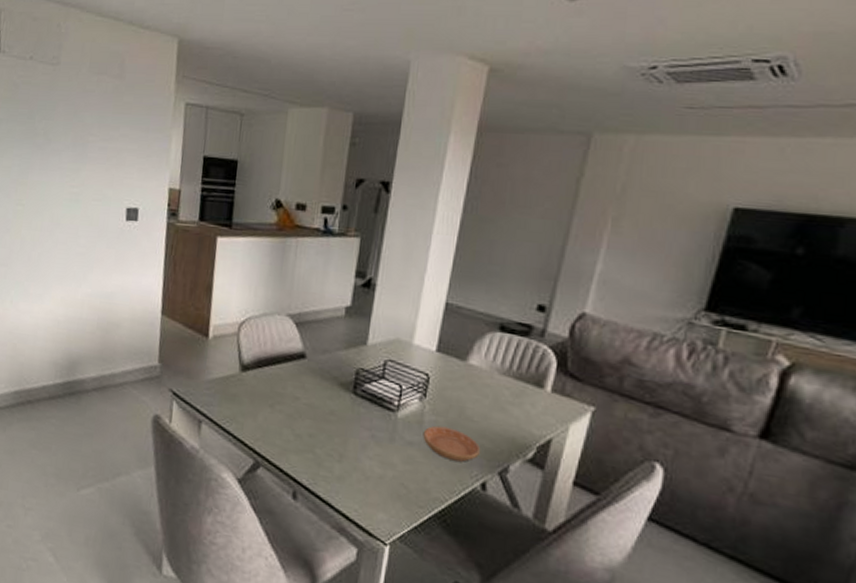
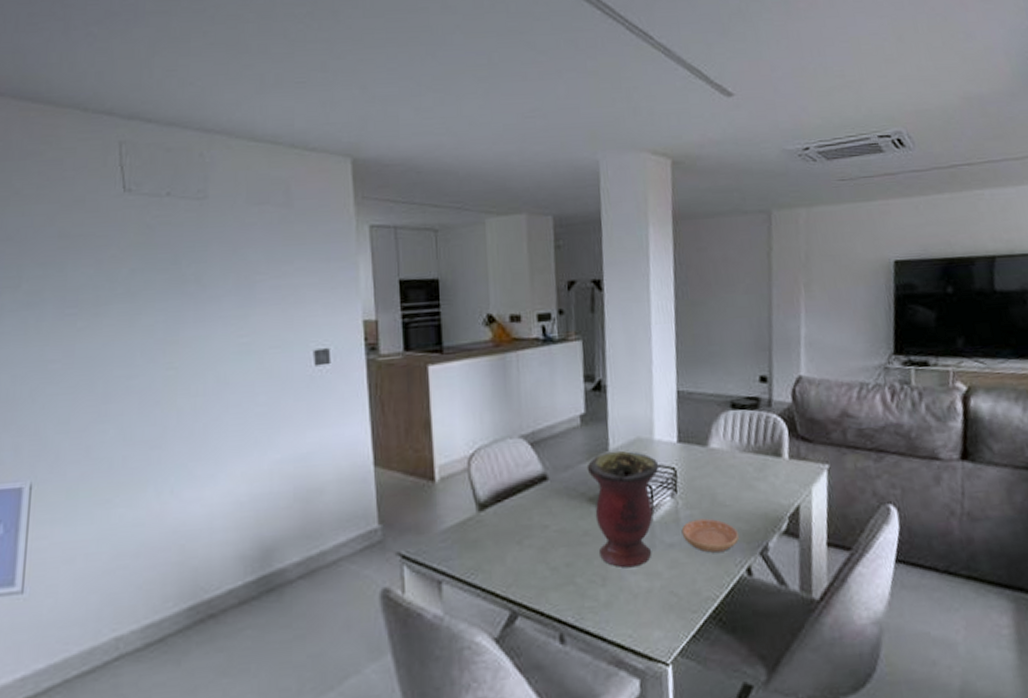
vase: none [341,346,413,454] -> present [586,450,659,568]

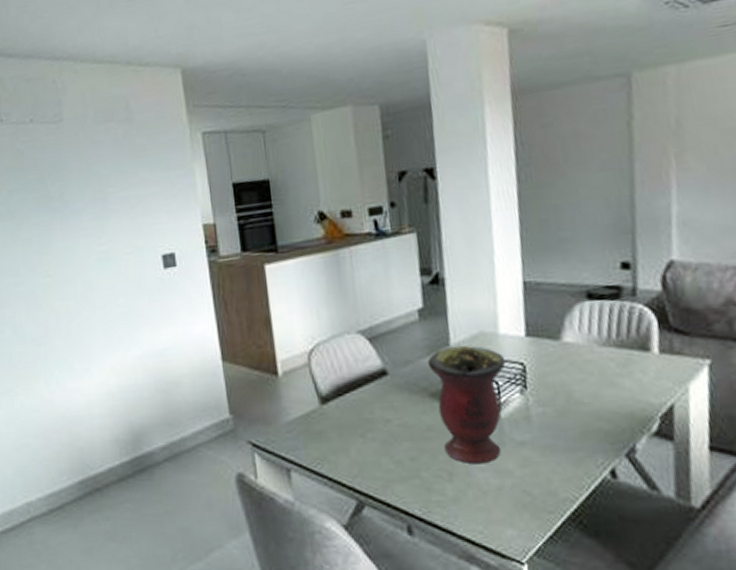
saucer: present [681,518,738,553] -> none [533,416,600,453]

